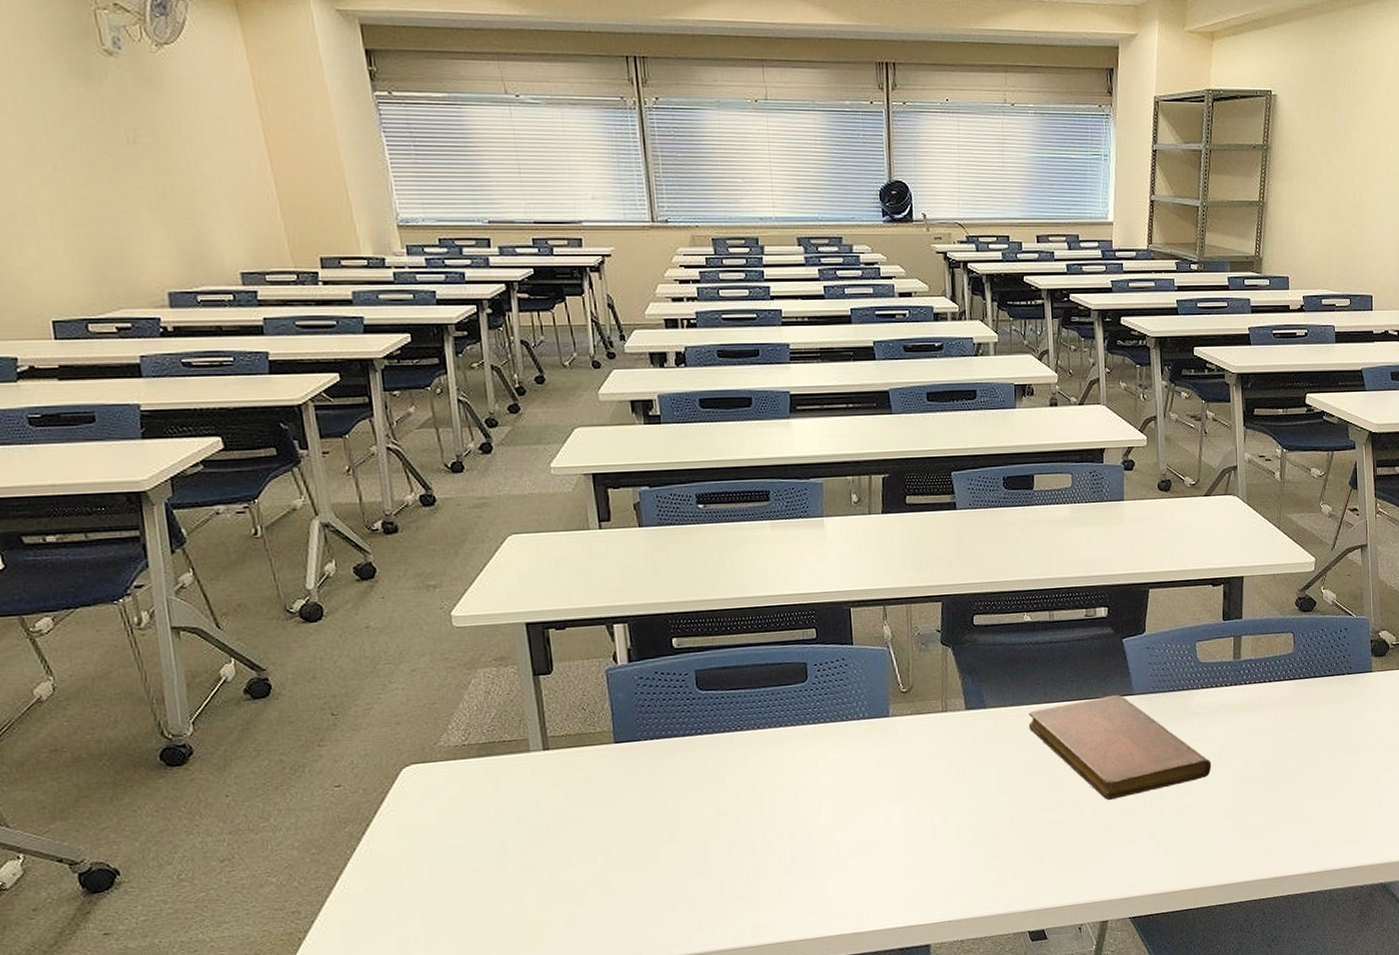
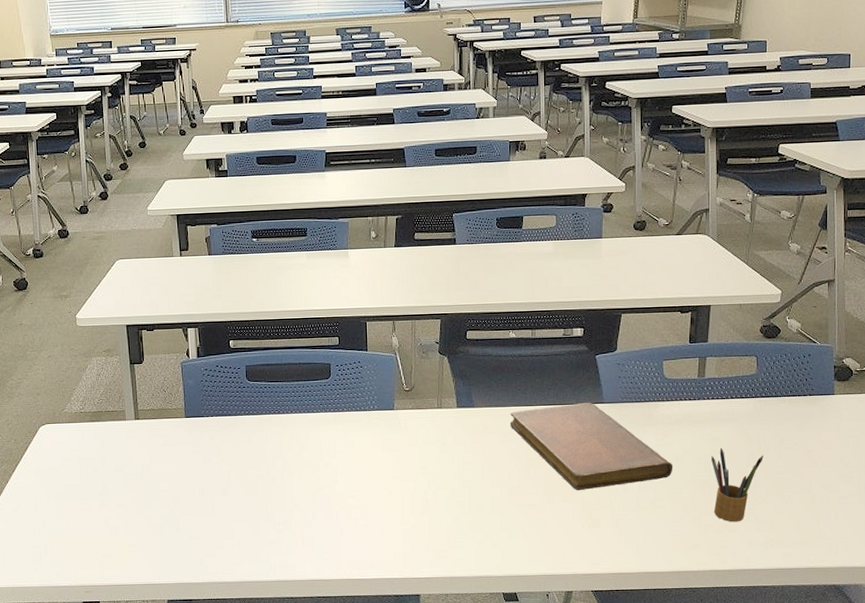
pencil box: none [1251,738,1305,823] -> present [711,447,763,522]

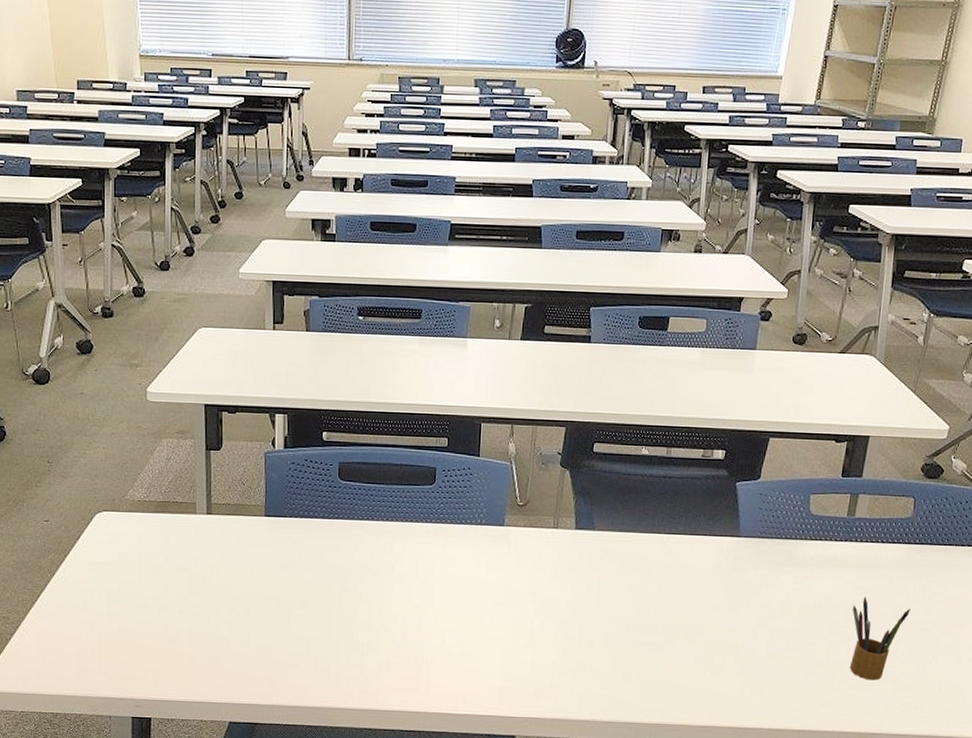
notebook: present [510,403,673,491] -> none [634,535,810,633]

